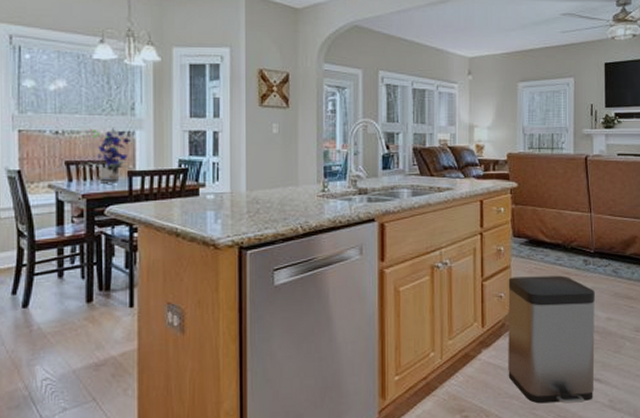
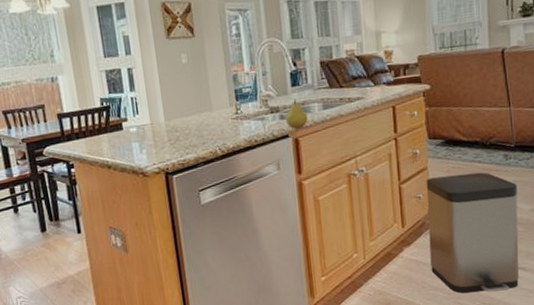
flower arrangement: present [80,127,132,184] -> none [15,75,61,128]
fruit: none [373,182,396,214] -> present [285,98,308,129]

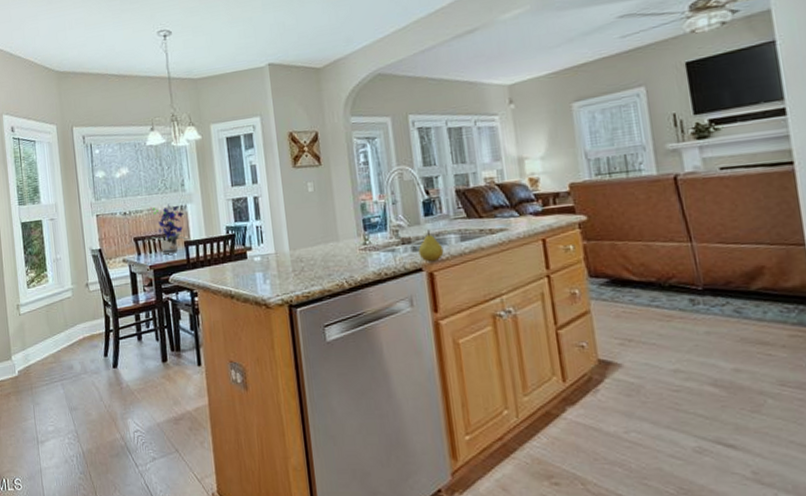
flower arrangement: none [15,75,61,128] -> present [145,203,188,255]
pedal bin: present [426,172,519,294] -> none [589,319,728,474]

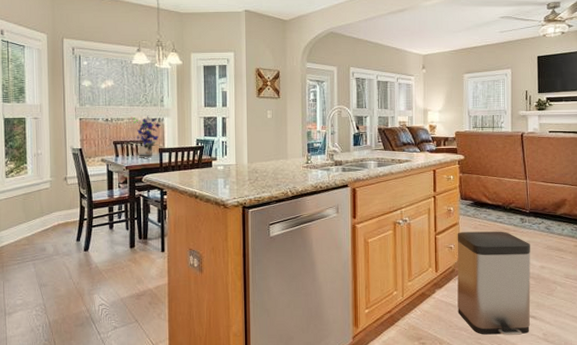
fruit: present [418,229,444,263] -> none [346,156,365,181]
pedal bin: none [589,319,728,474] -> present [457,231,531,335]

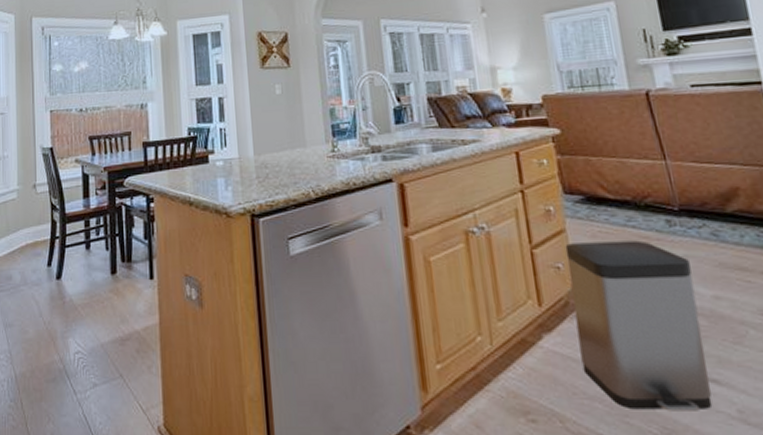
flower arrangement: present [124,115,162,158] -> none [101,101,146,156]

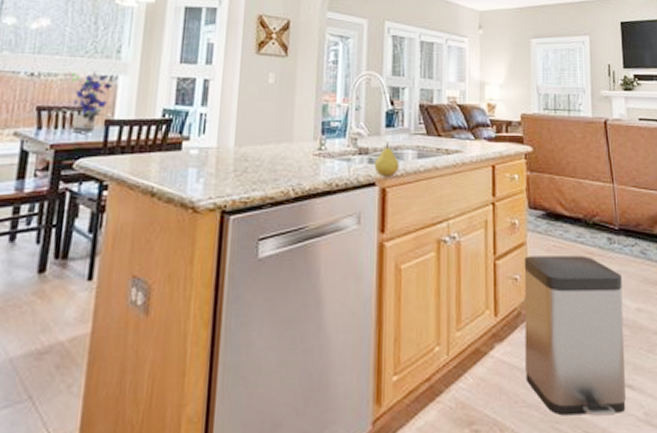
flower arrangement: none [101,101,146,156] -> present [52,71,112,133]
fruit: none [388,138,415,173] -> present [374,142,400,177]

